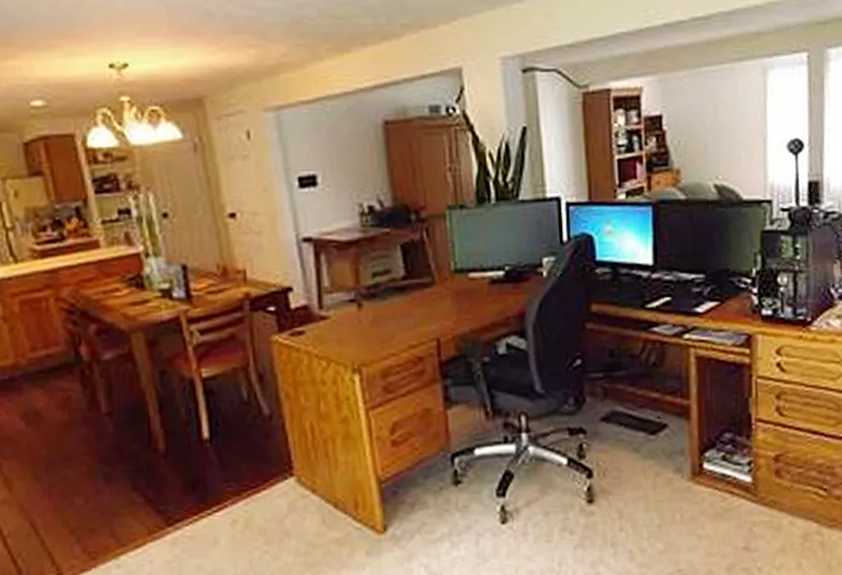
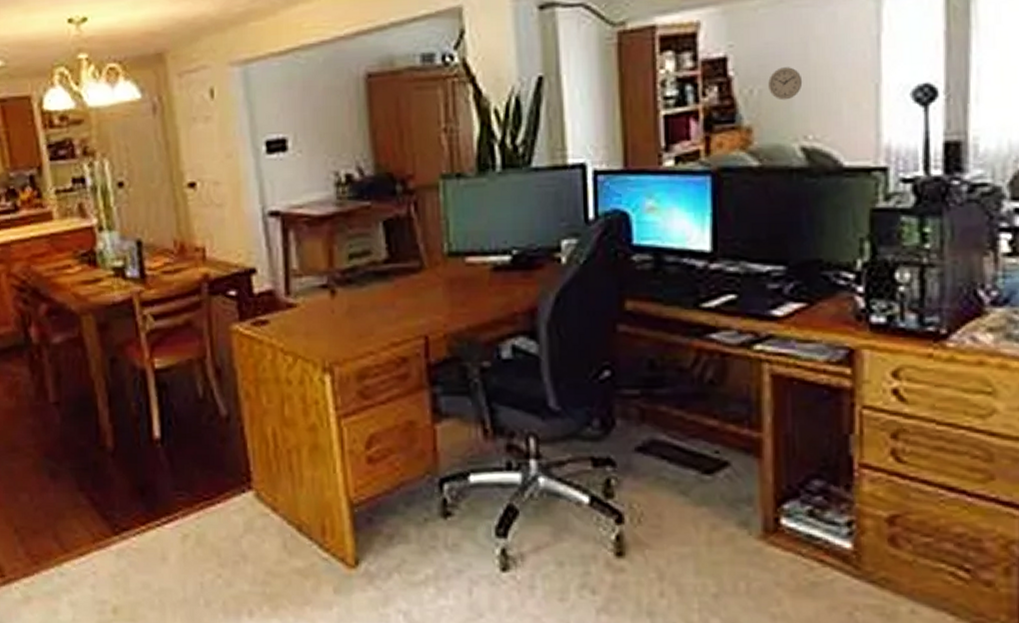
wall clock: none [691,124,715,149] -> present [768,67,803,101]

